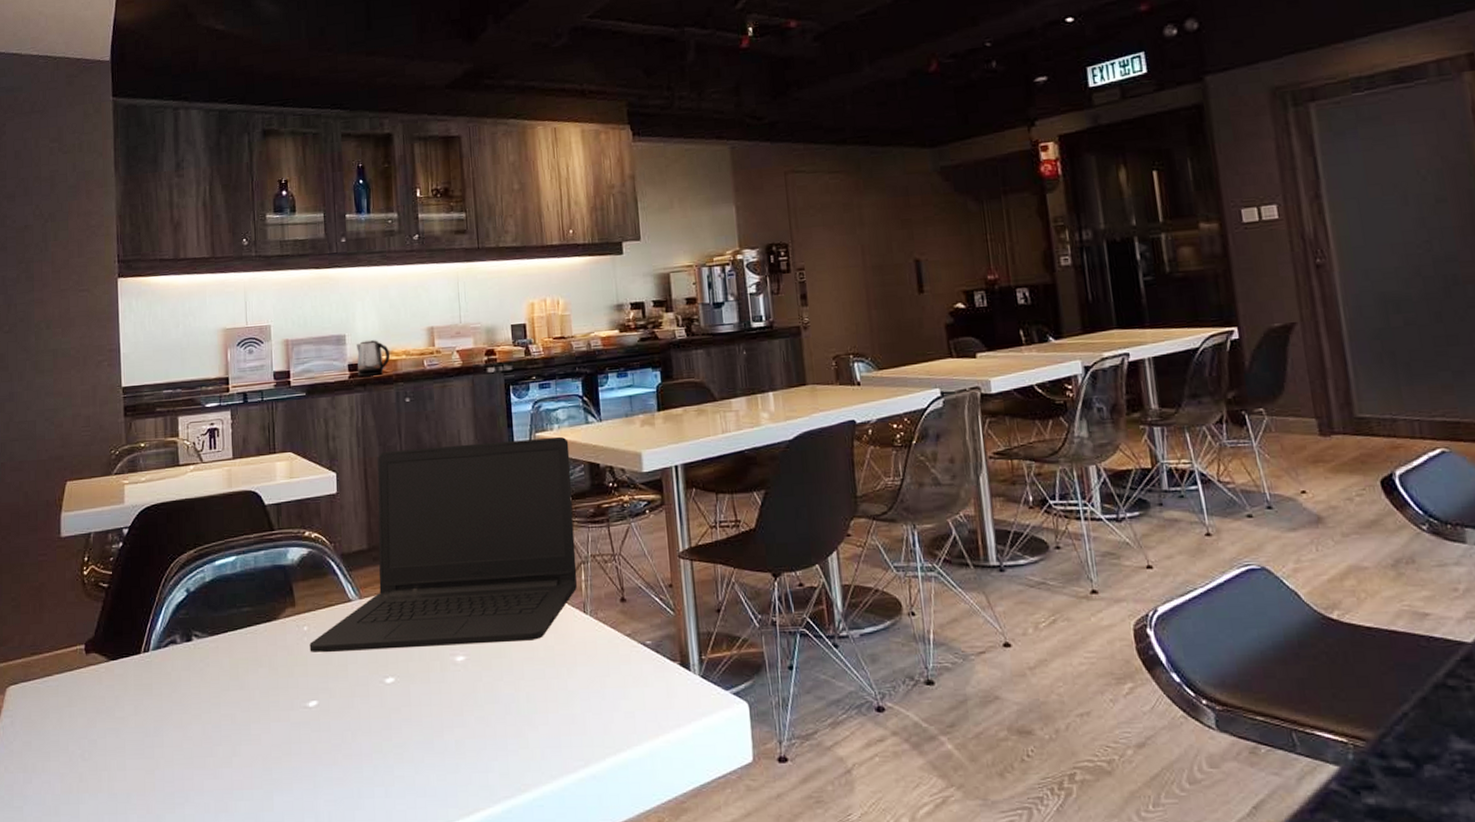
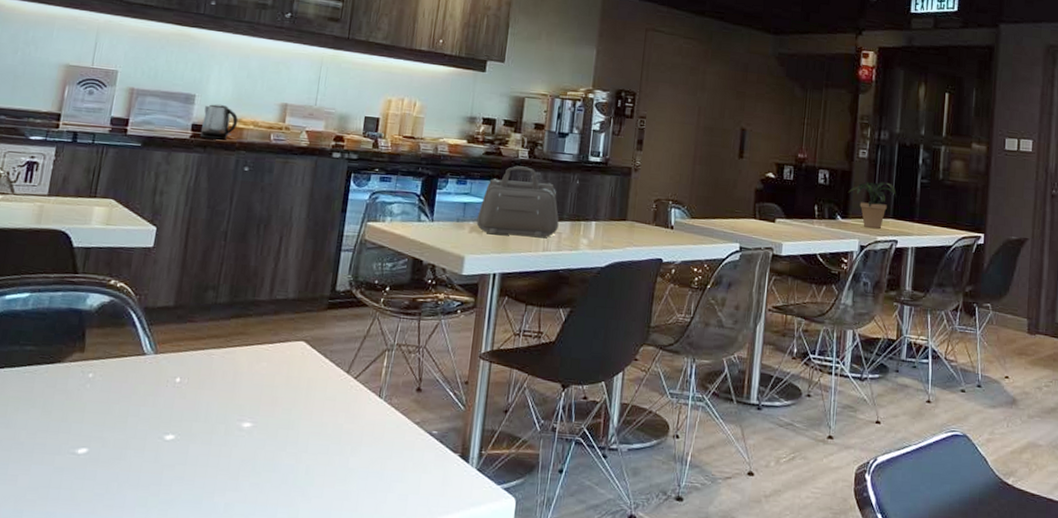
laptop: present [309,436,578,653] -> none [90,214,398,417]
handbag: none [645,346,734,425] -> present [476,166,559,238]
potted plant: none [1057,288,1117,346] -> present [848,181,896,230]

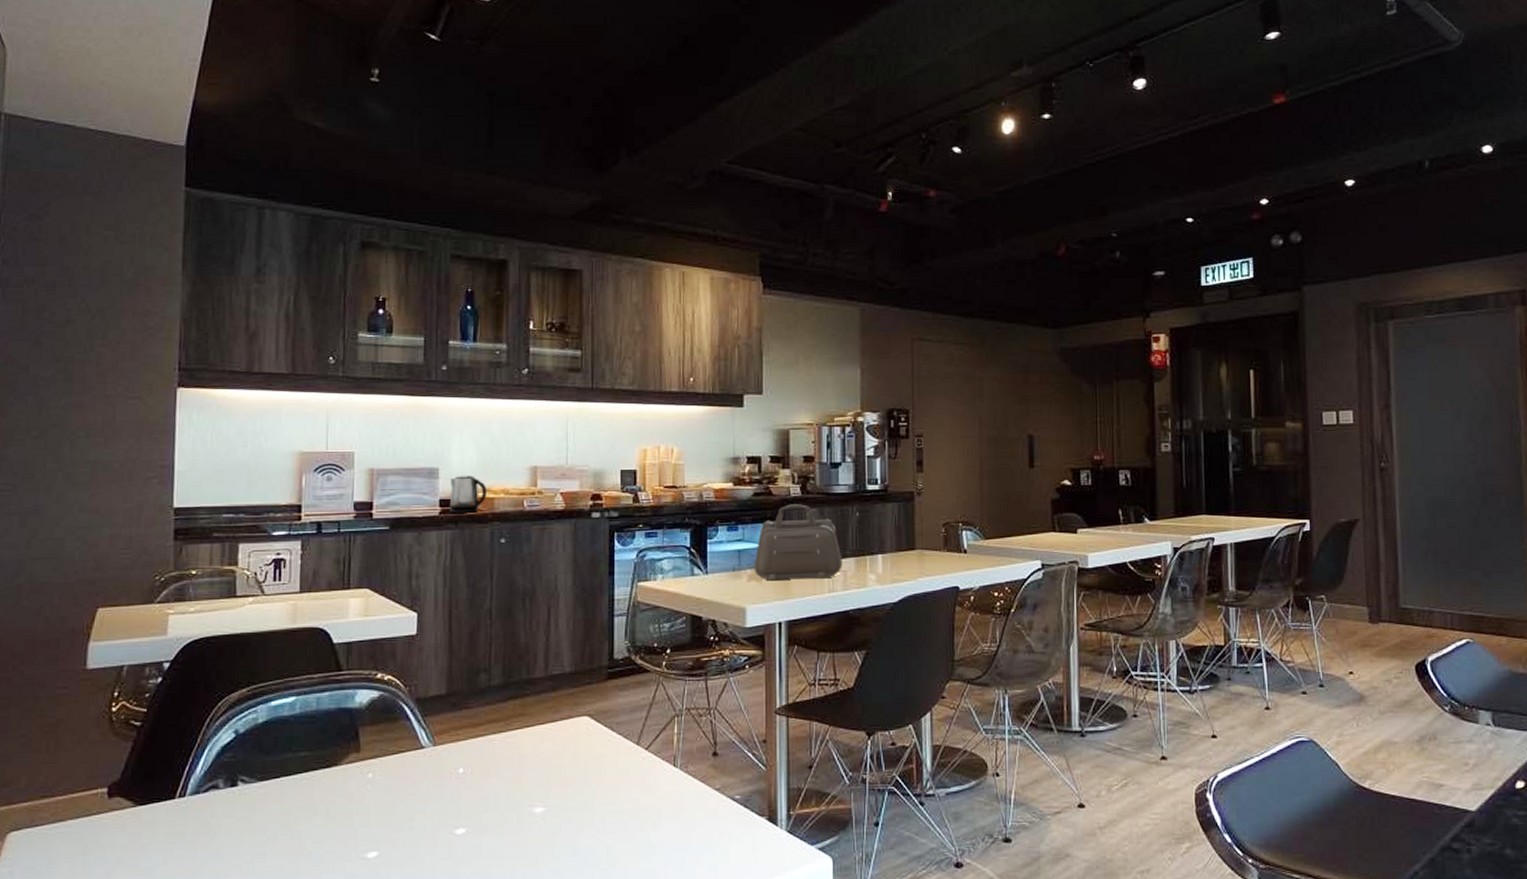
potted plant: present [848,181,896,230] -> none [1154,475,1207,528]

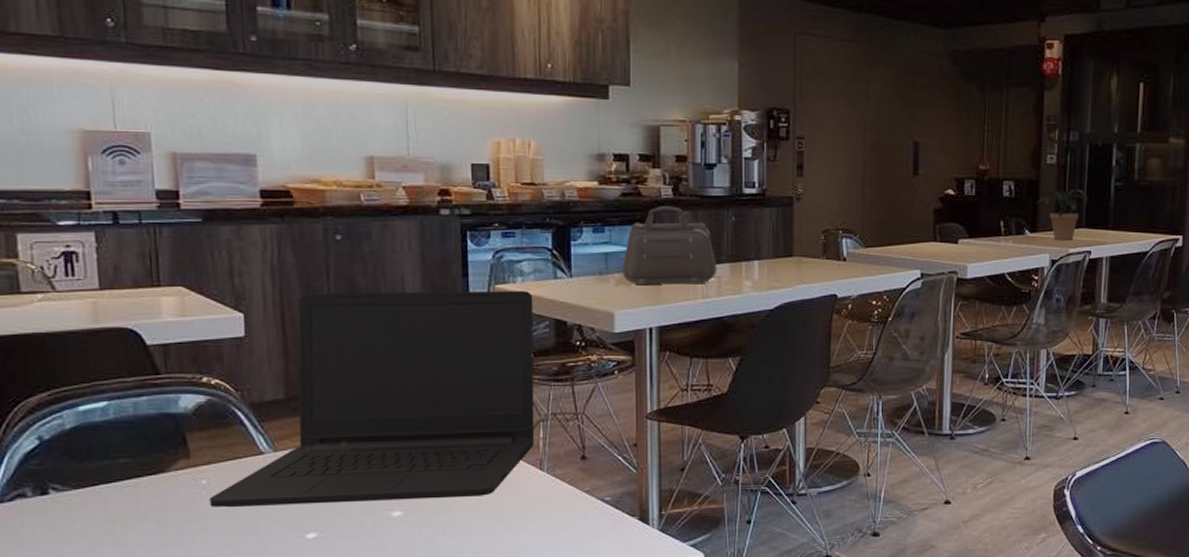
laptop: none [373,587,672,802] -> present [209,290,535,508]
kettle: present [449,474,488,514] -> none [270,163,317,207]
potted plant: none [1154,475,1207,528] -> present [1037,189,1089,241]

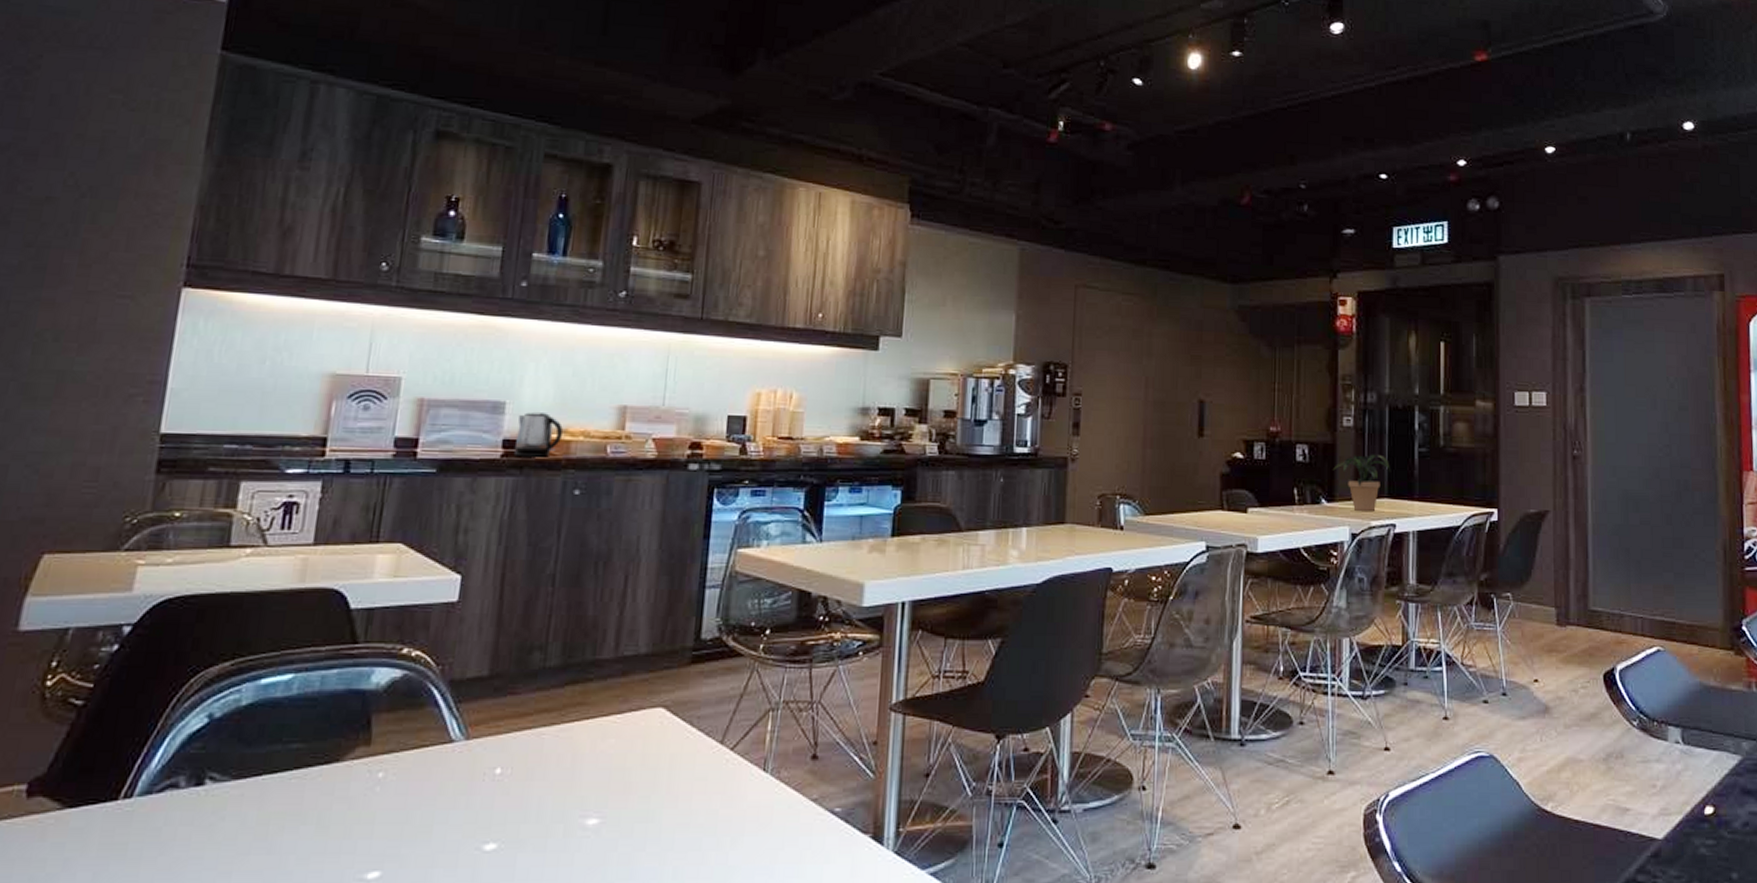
laptop: present [209,290,535,508] -> none [381,553,777,809]
kettle: none [270,163,317,207] -> present [513,411,564,459]
handbag: present [622,206,717,286] -> none [877,465,981,553]

